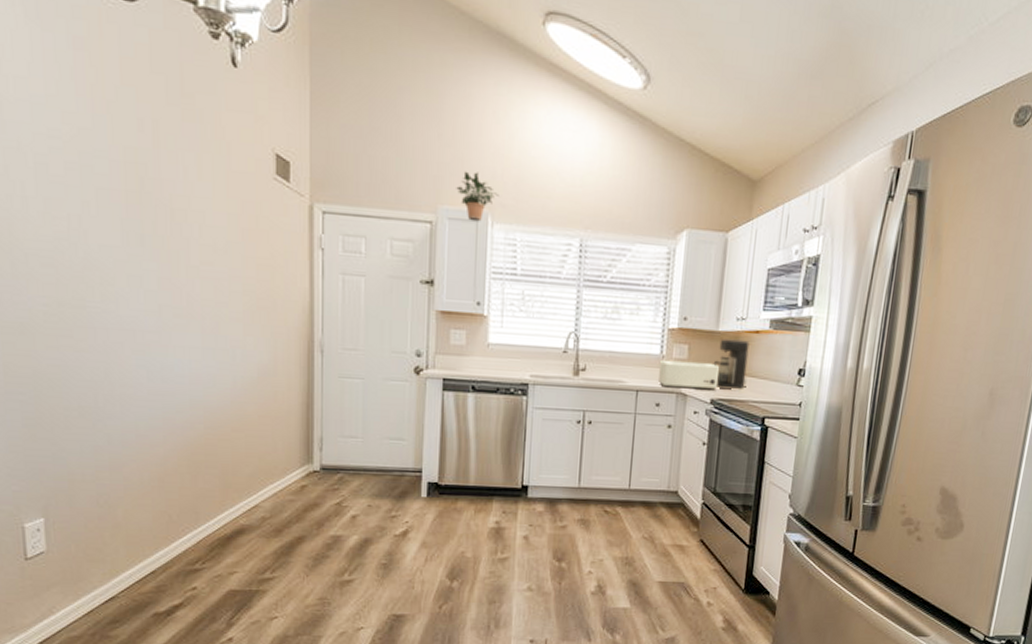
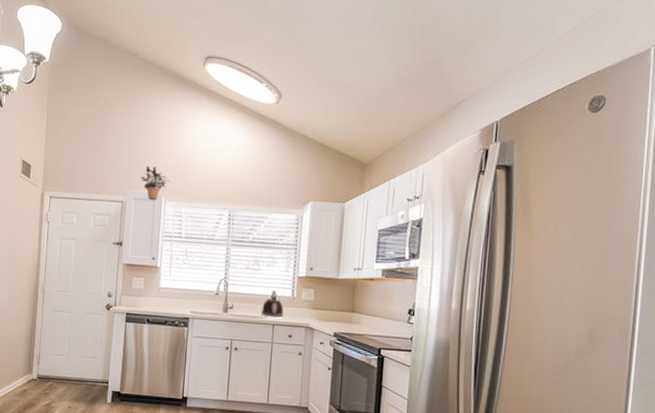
kettle: none [622,347,650,382] -> present [261,290,284,318]
toaster: present [657,360,719,390] -> none [290,301,340,326]
coffee maker: present [713,339,750,390] -> none [335,284,365,326]

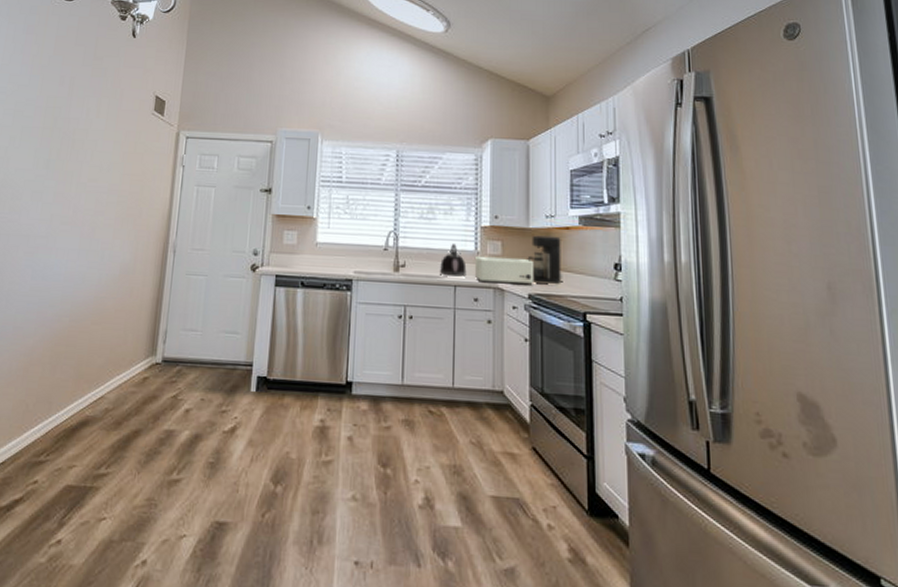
potted plant: present [140,166,171,201] -> none [293,101,328,140]
toaster: none [290,301,340,326] -> present [474,256,533,285]
coffee maker: none [335,284,365,326] -> present [527,235,562,285]

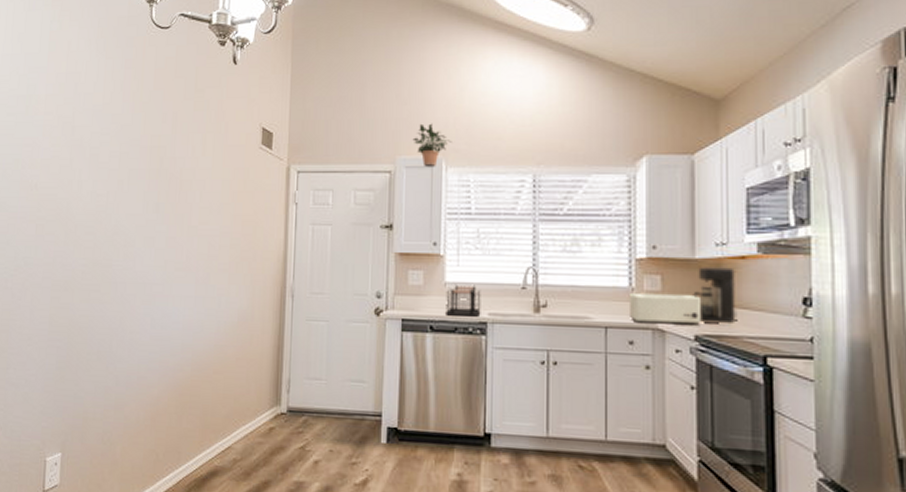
potted plant: none [293,101,328,140] -> present [412,123,452,168]
dish rack: none [316,245,348,275] -> present [446,285,481,318]
kettle: present [440,244,467,277] -> none [588,280,619,317]

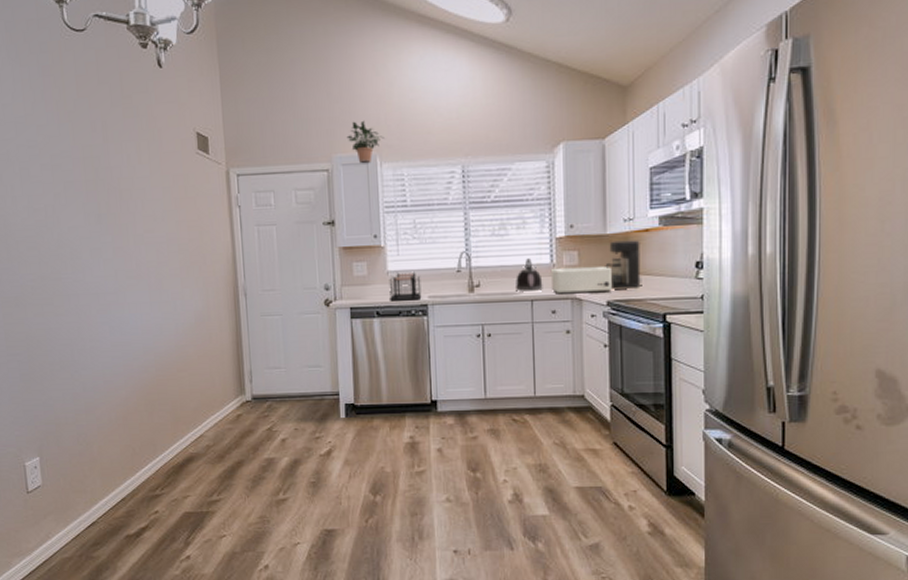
kettle: none [588,280,619,317] -> present [516,258,543,292]

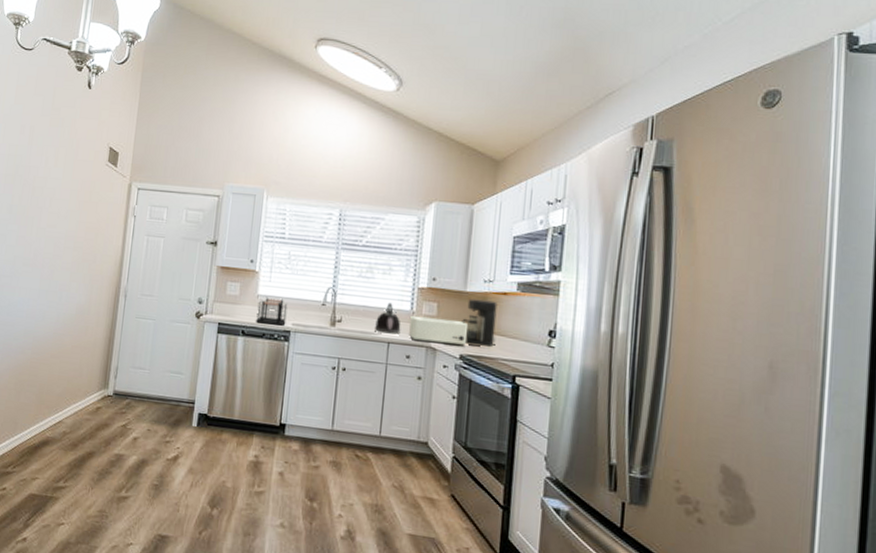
potted plant: present [346,120,385,164] -> none [240,157,274,196]

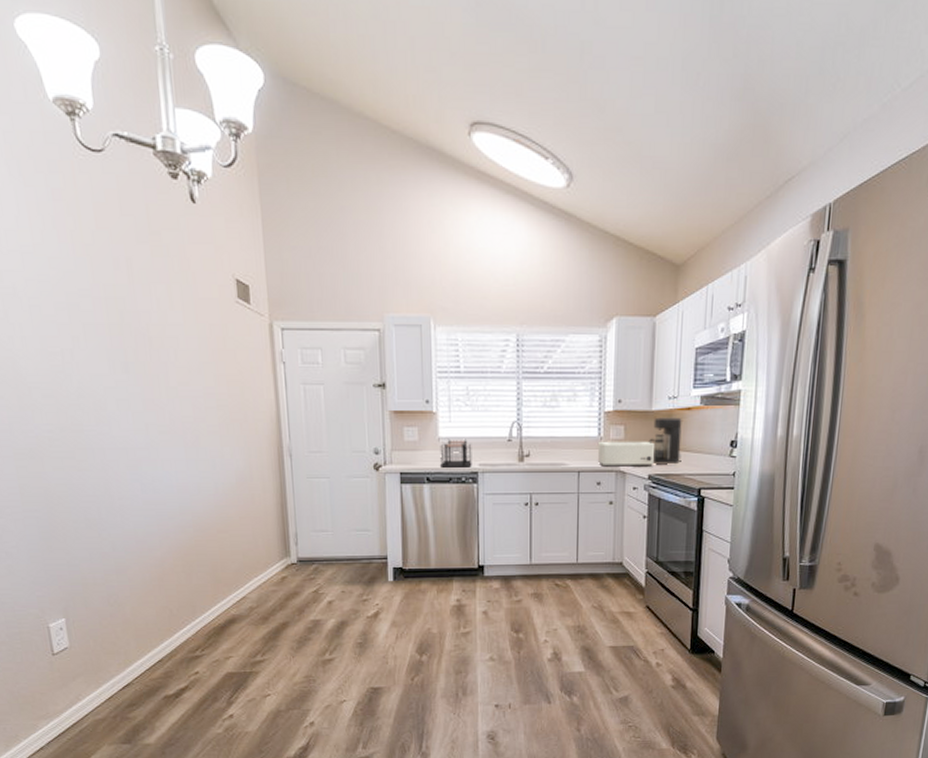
kettle: present [375,303,401,335] -> none [564,431,590,463]

